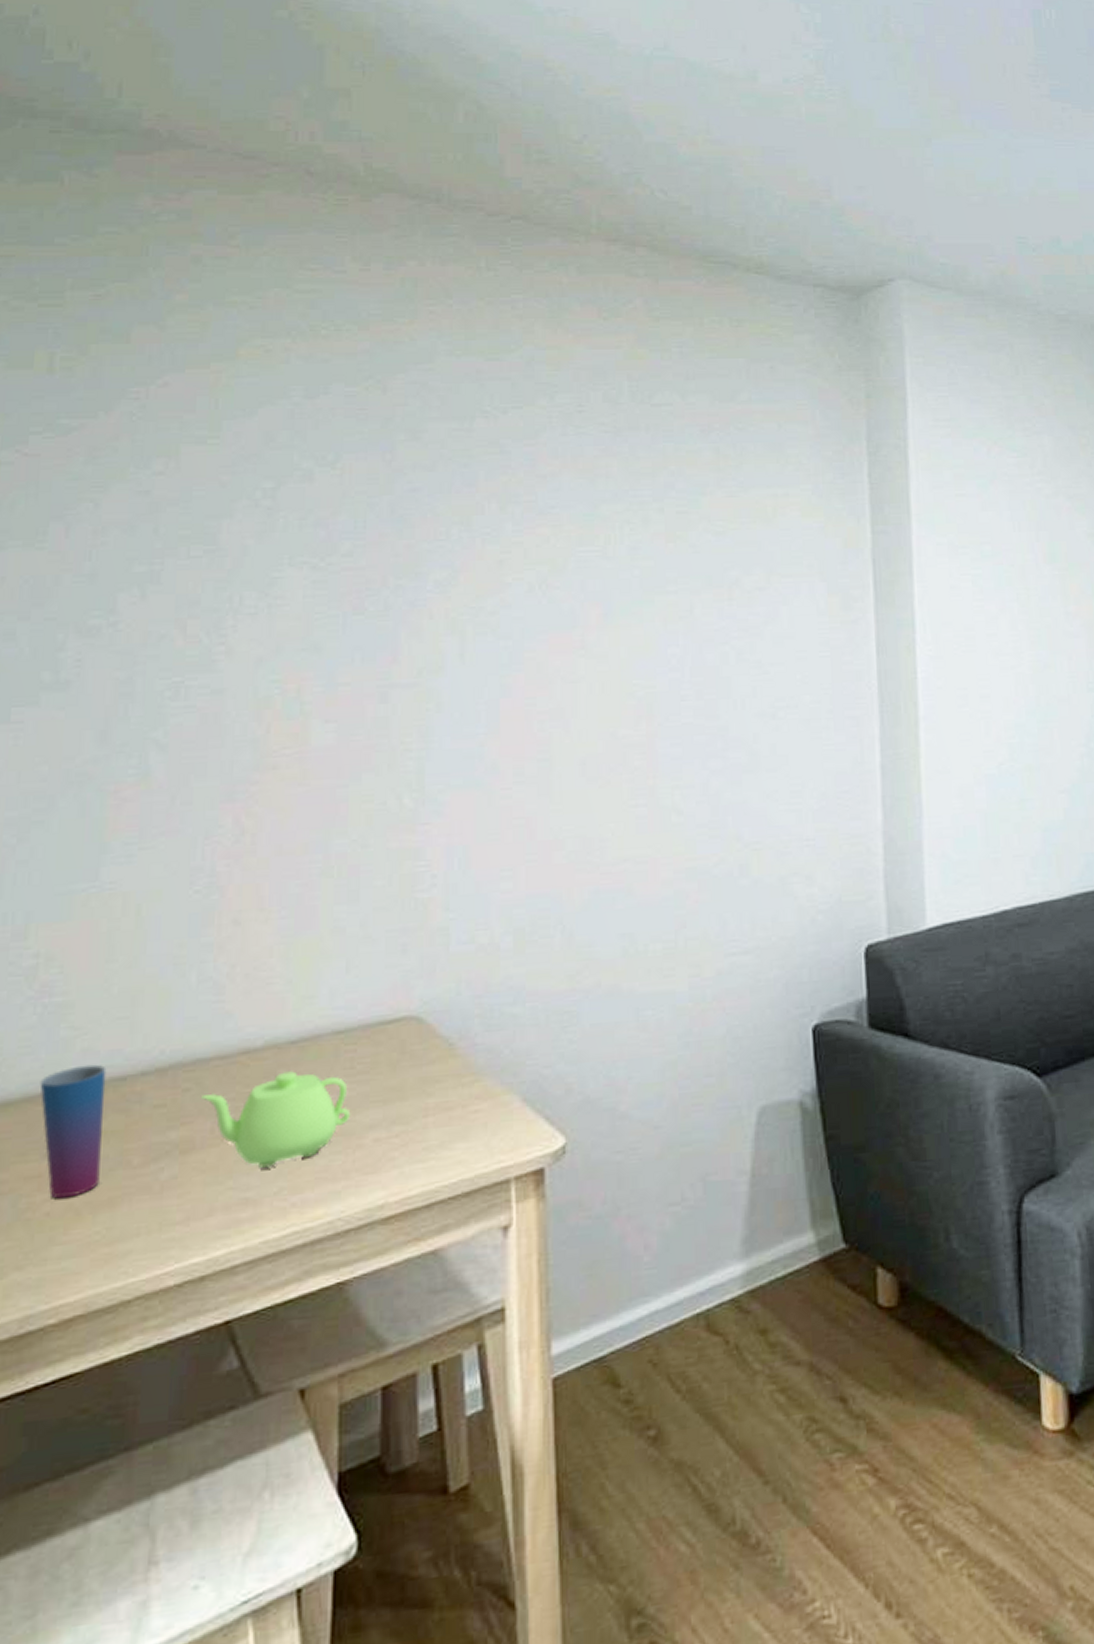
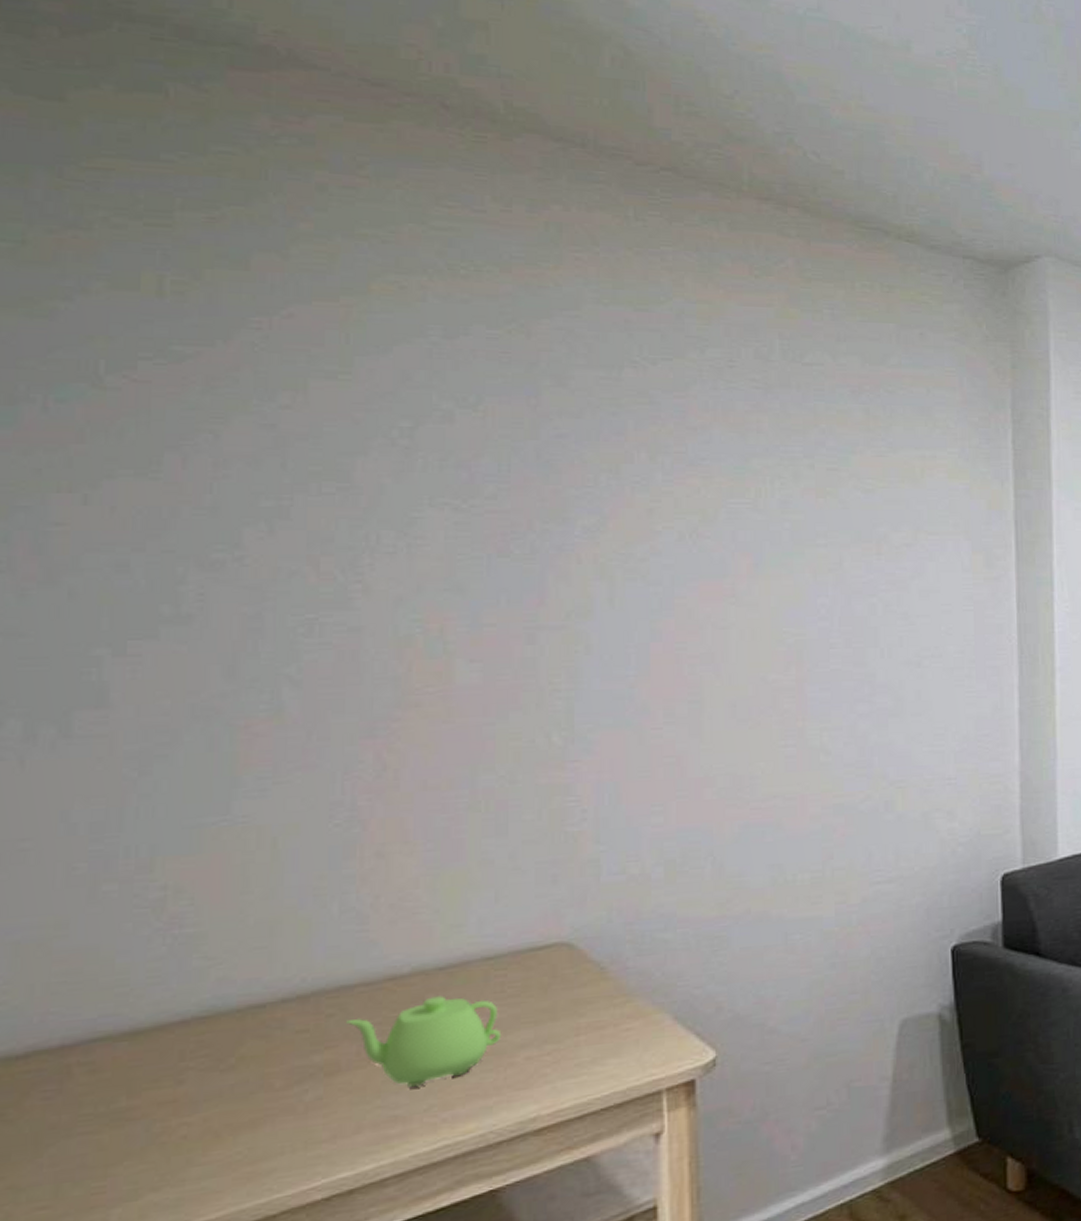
cup: present [40,1064,107,1199] -> none [172,992,244,1122]

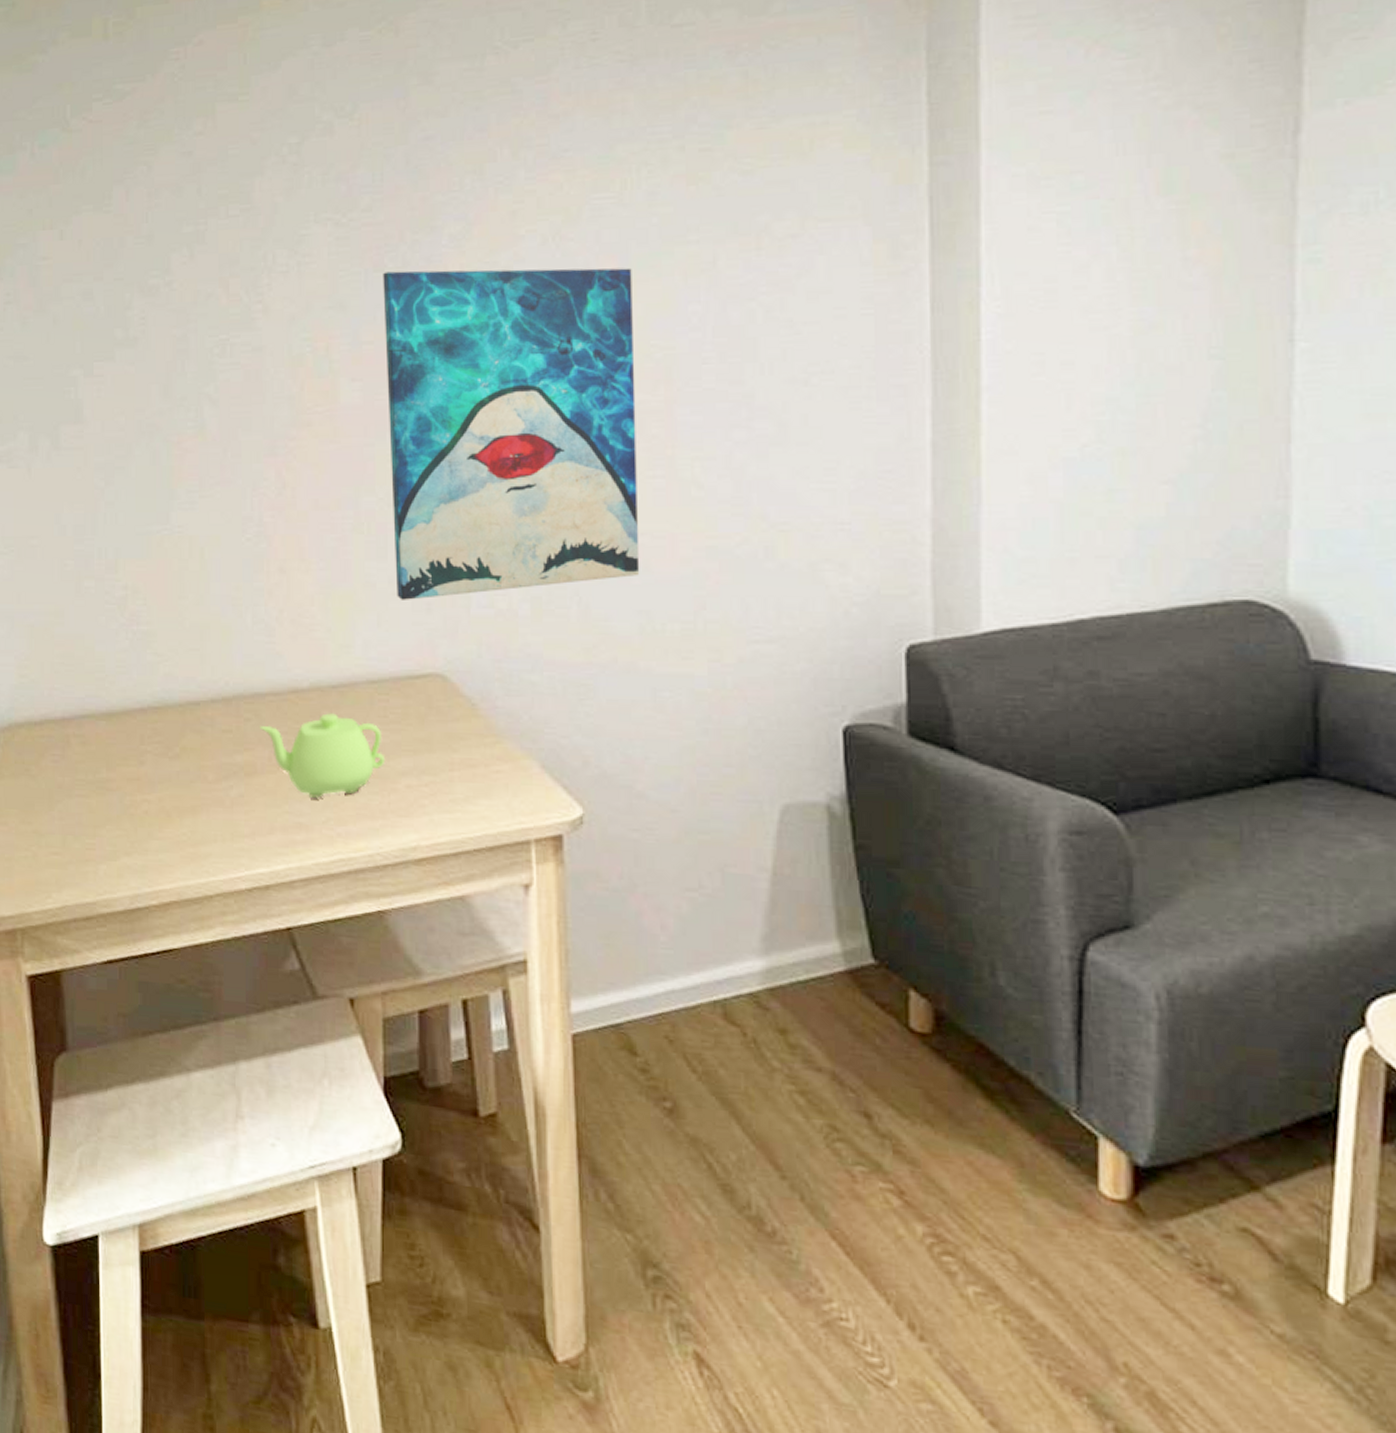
wall art: none [508,558,772,874] -> present [383,268,640,600]

